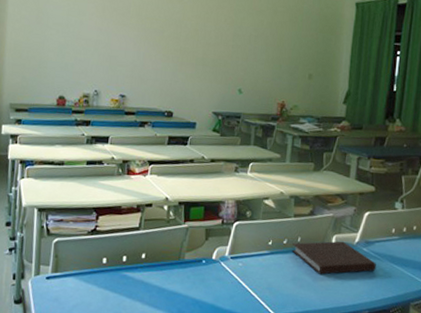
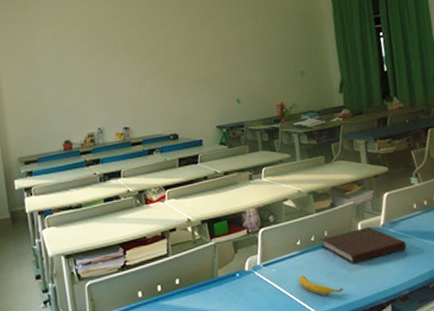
banana: none [262,275,306,299] -> present [298,275,344,295]

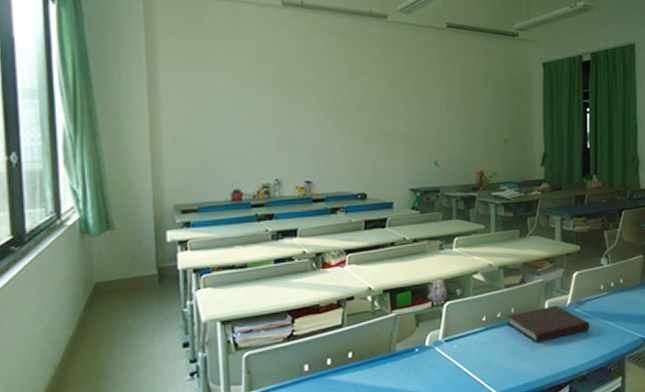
banana: present [298,275,344,295] -> none [480,353,525,374]

